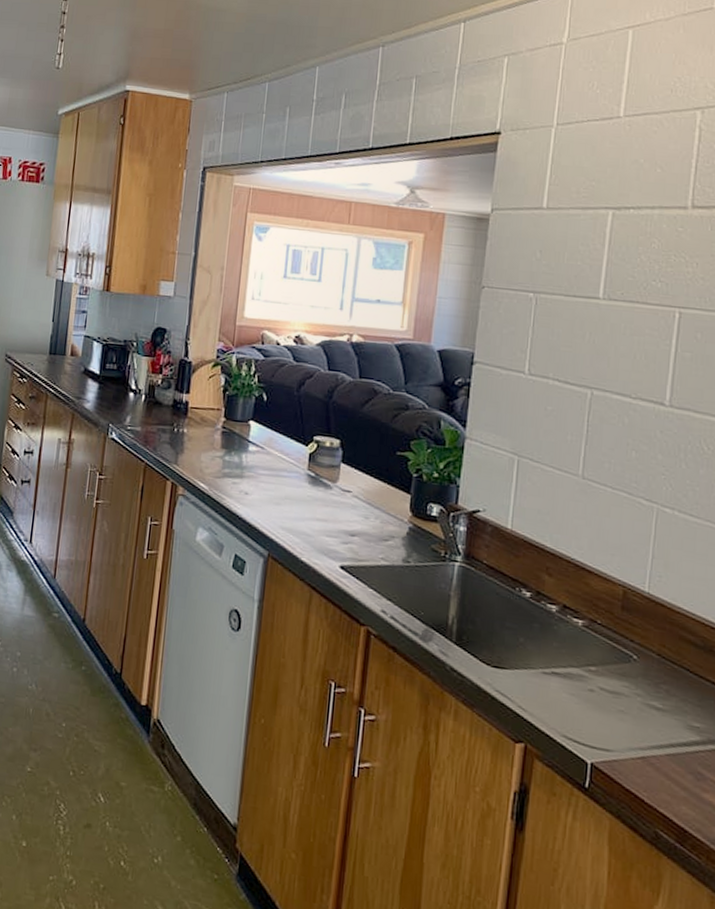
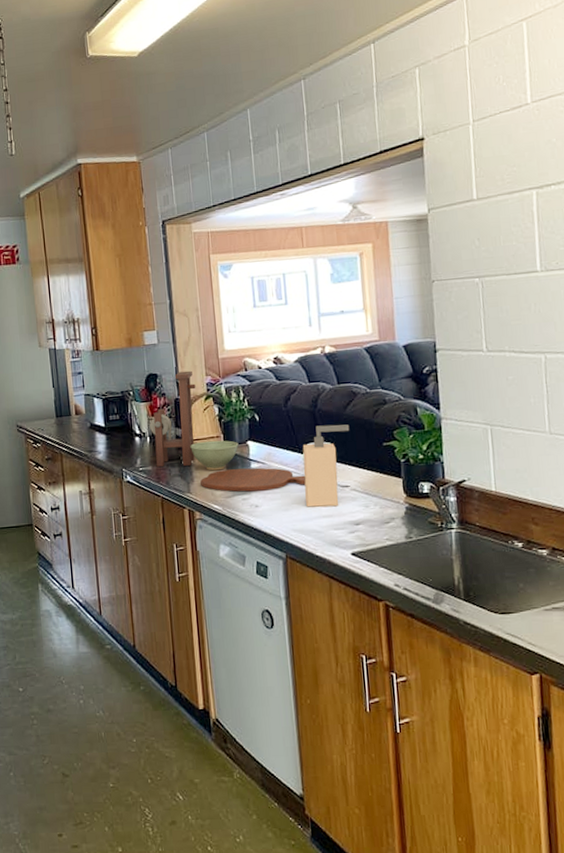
paper towel holder: none [147,331,206,436] -> present [150,370,196,467]
bowl: none [187,411,240,447] -> present [190,440,239,471]
cutting board: none [190,446,305,481] -> present [200,467,306,492]
soap dispenser: none [300,418,364,512] -> present [302,424,350,507]

